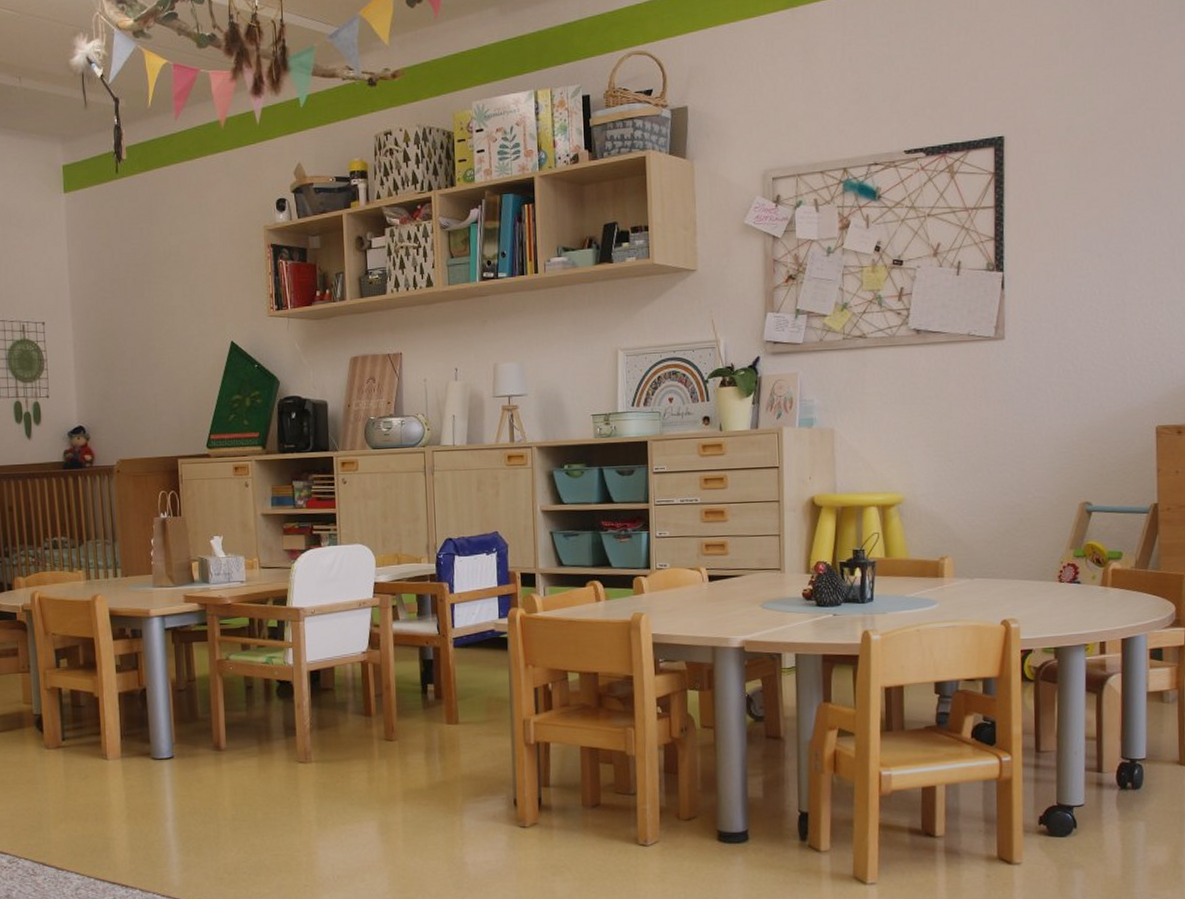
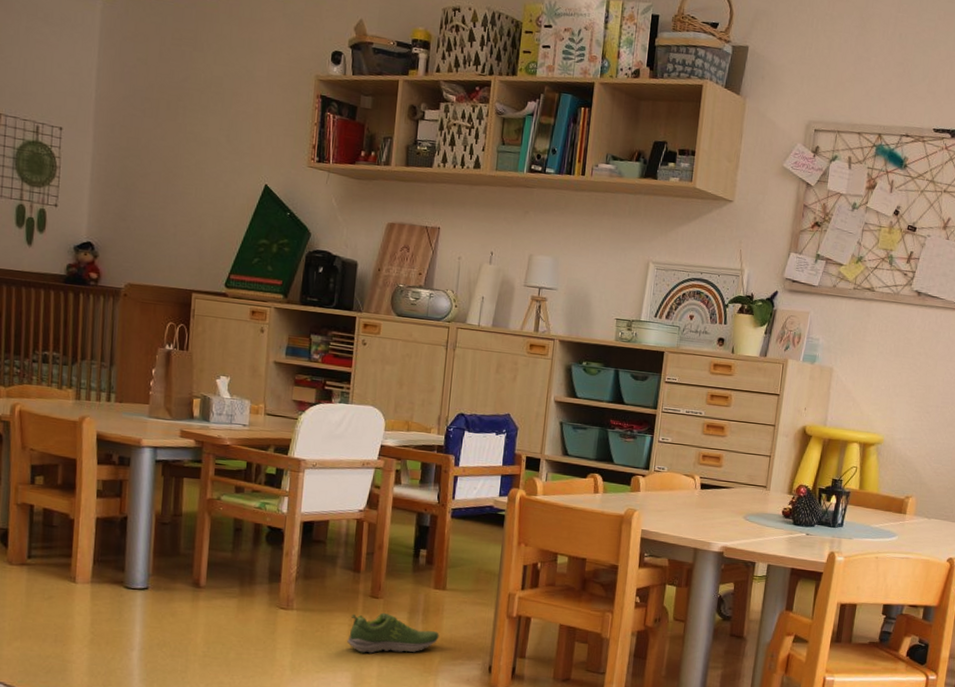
shoe: none [368,755,459,800] -> present [347,612,439,654]

